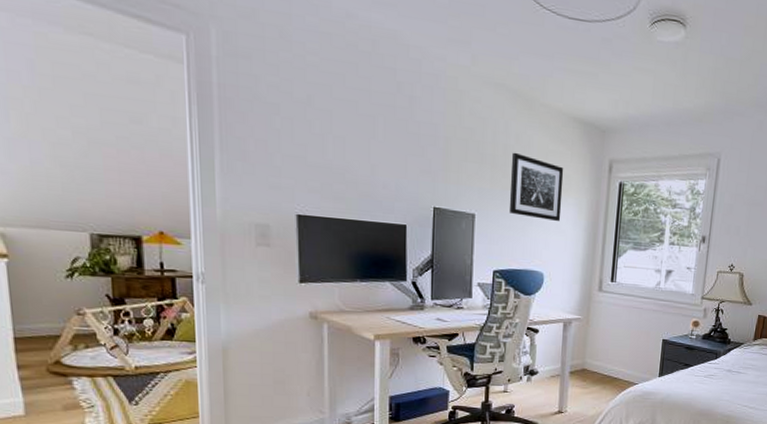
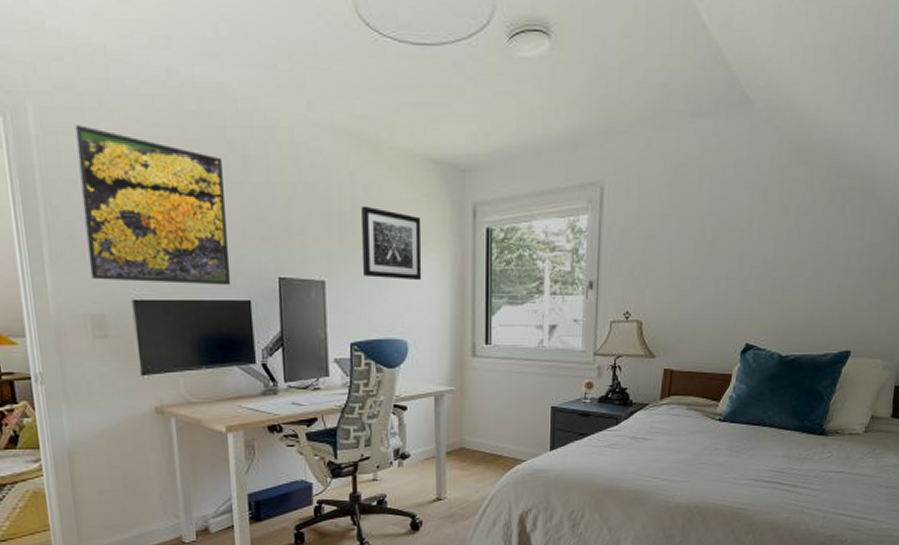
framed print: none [255,51,391,210] -> present [75,125,231,285]

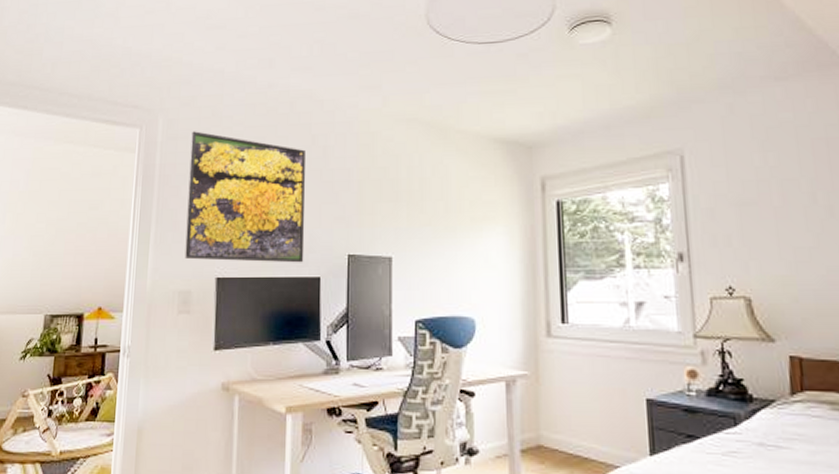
wall art: present [360,205,422,281] -> none [428,185,490,256]

